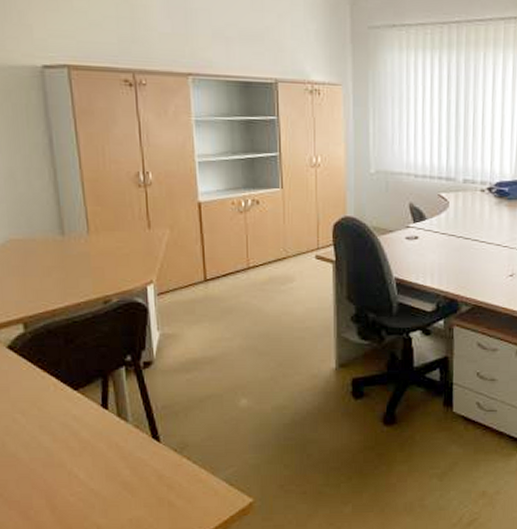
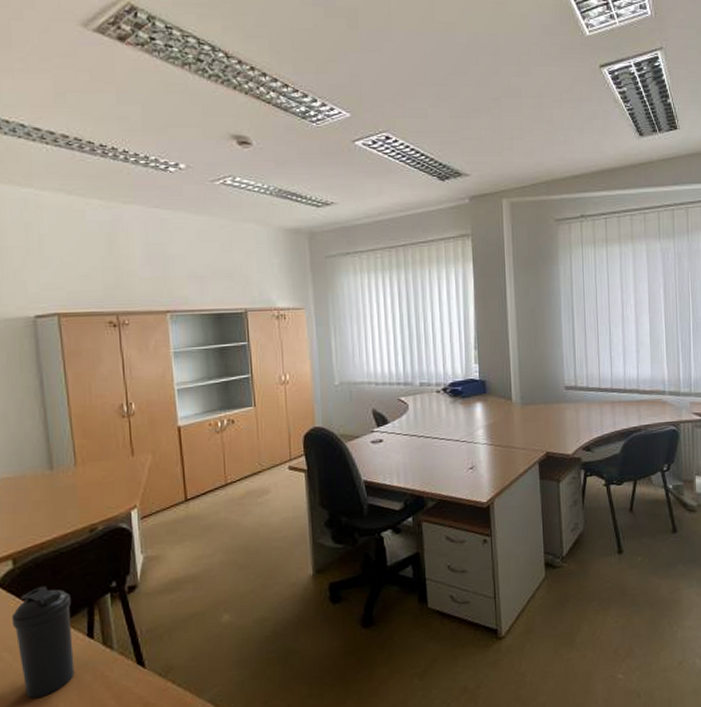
water bottle: none [23,353,89,460] -> present [11,585,75,698]

